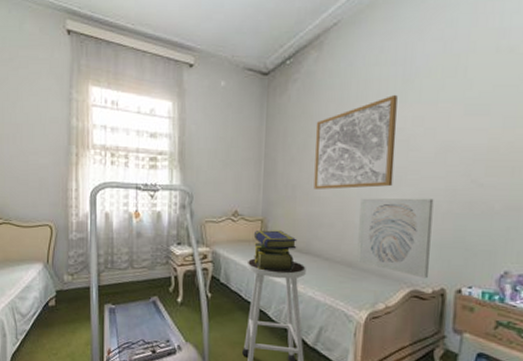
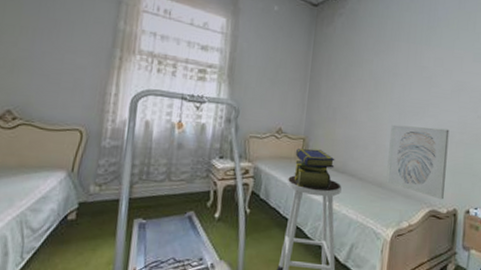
wall art: present [314,94,398,190] -> none [352,37,424,116]

